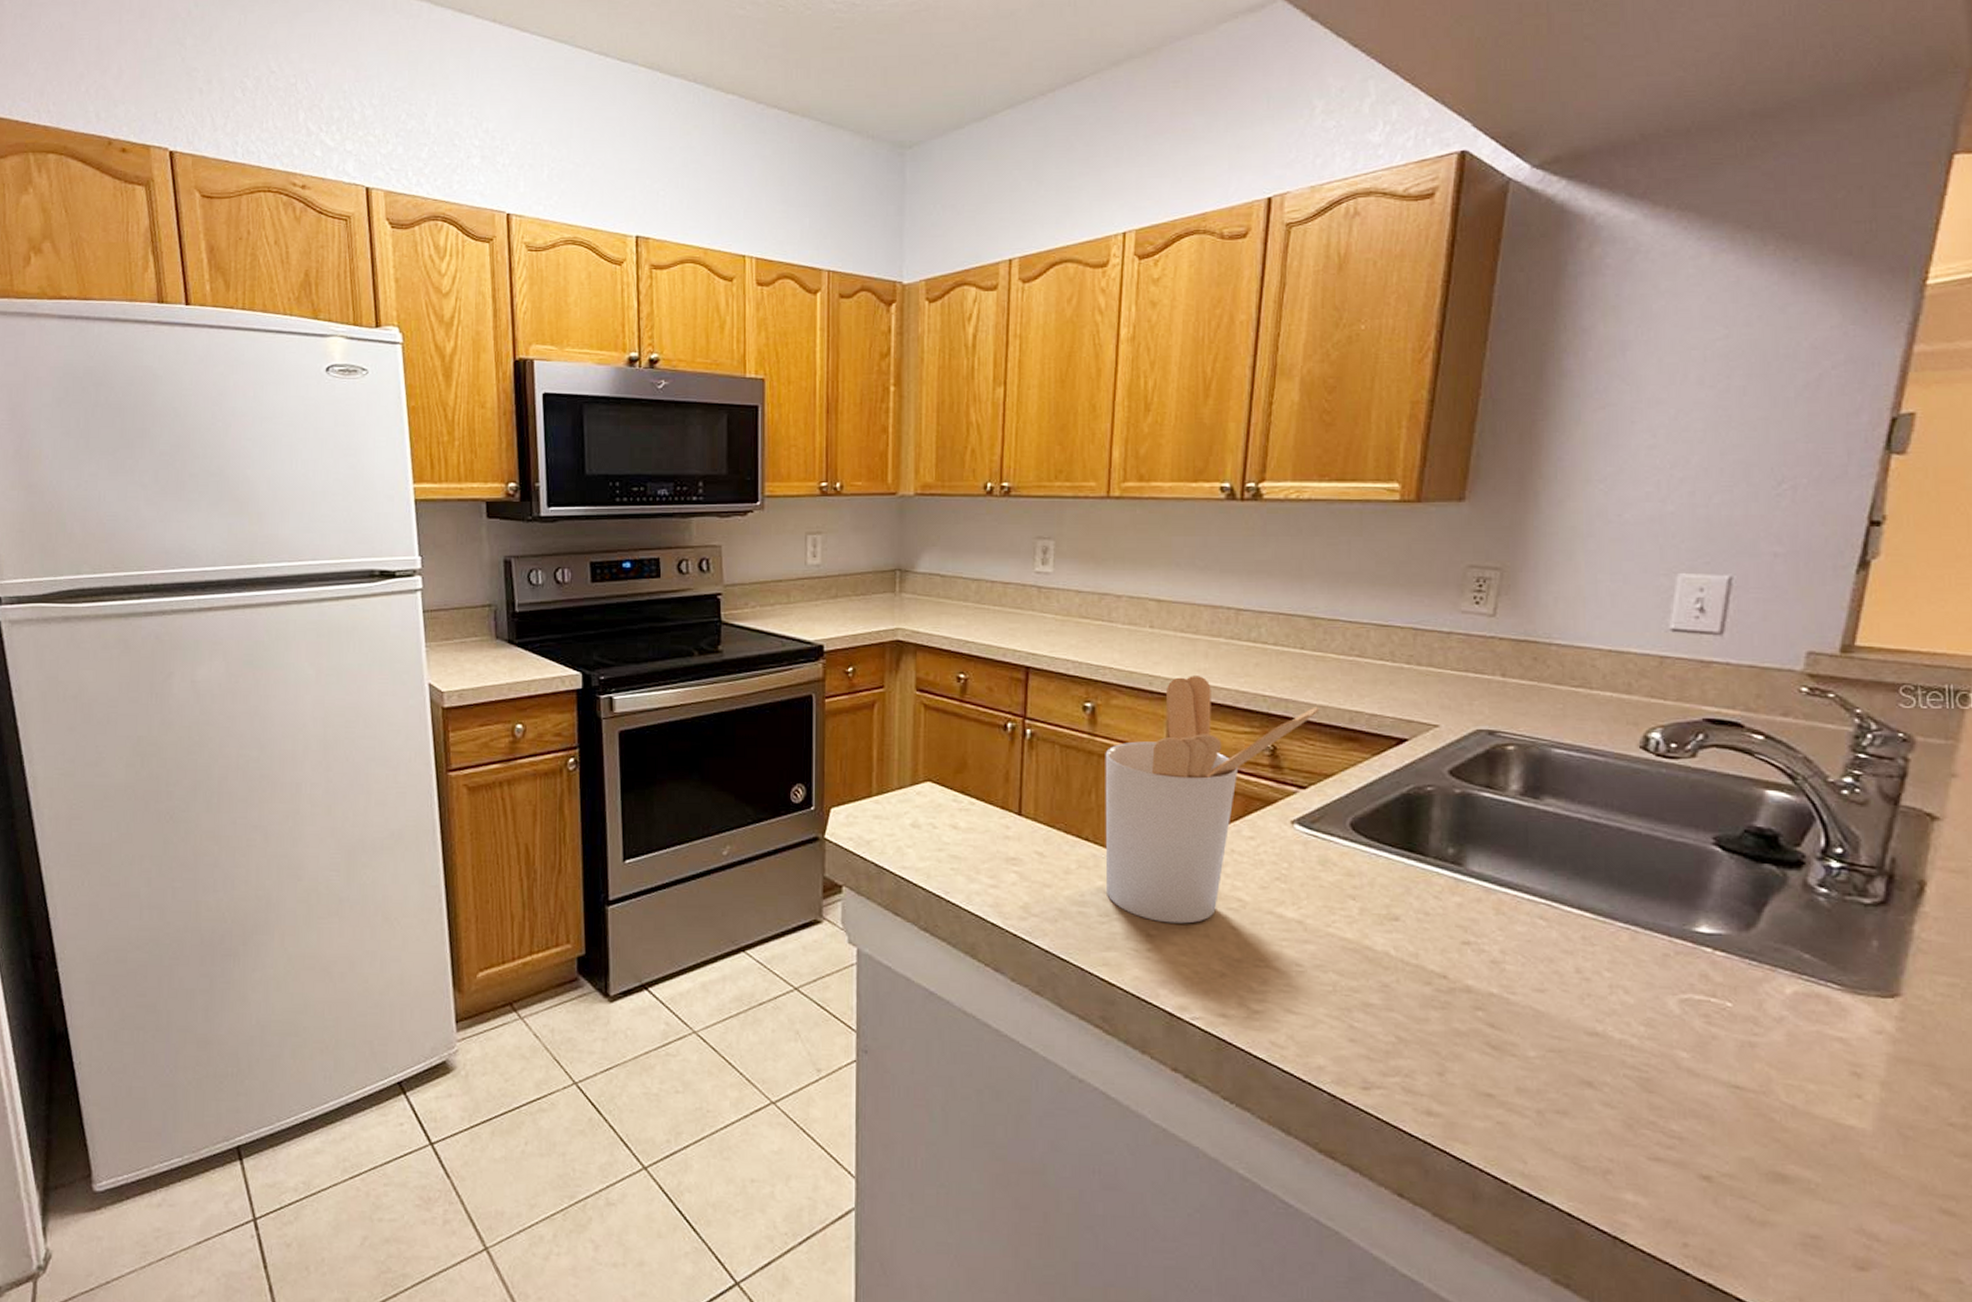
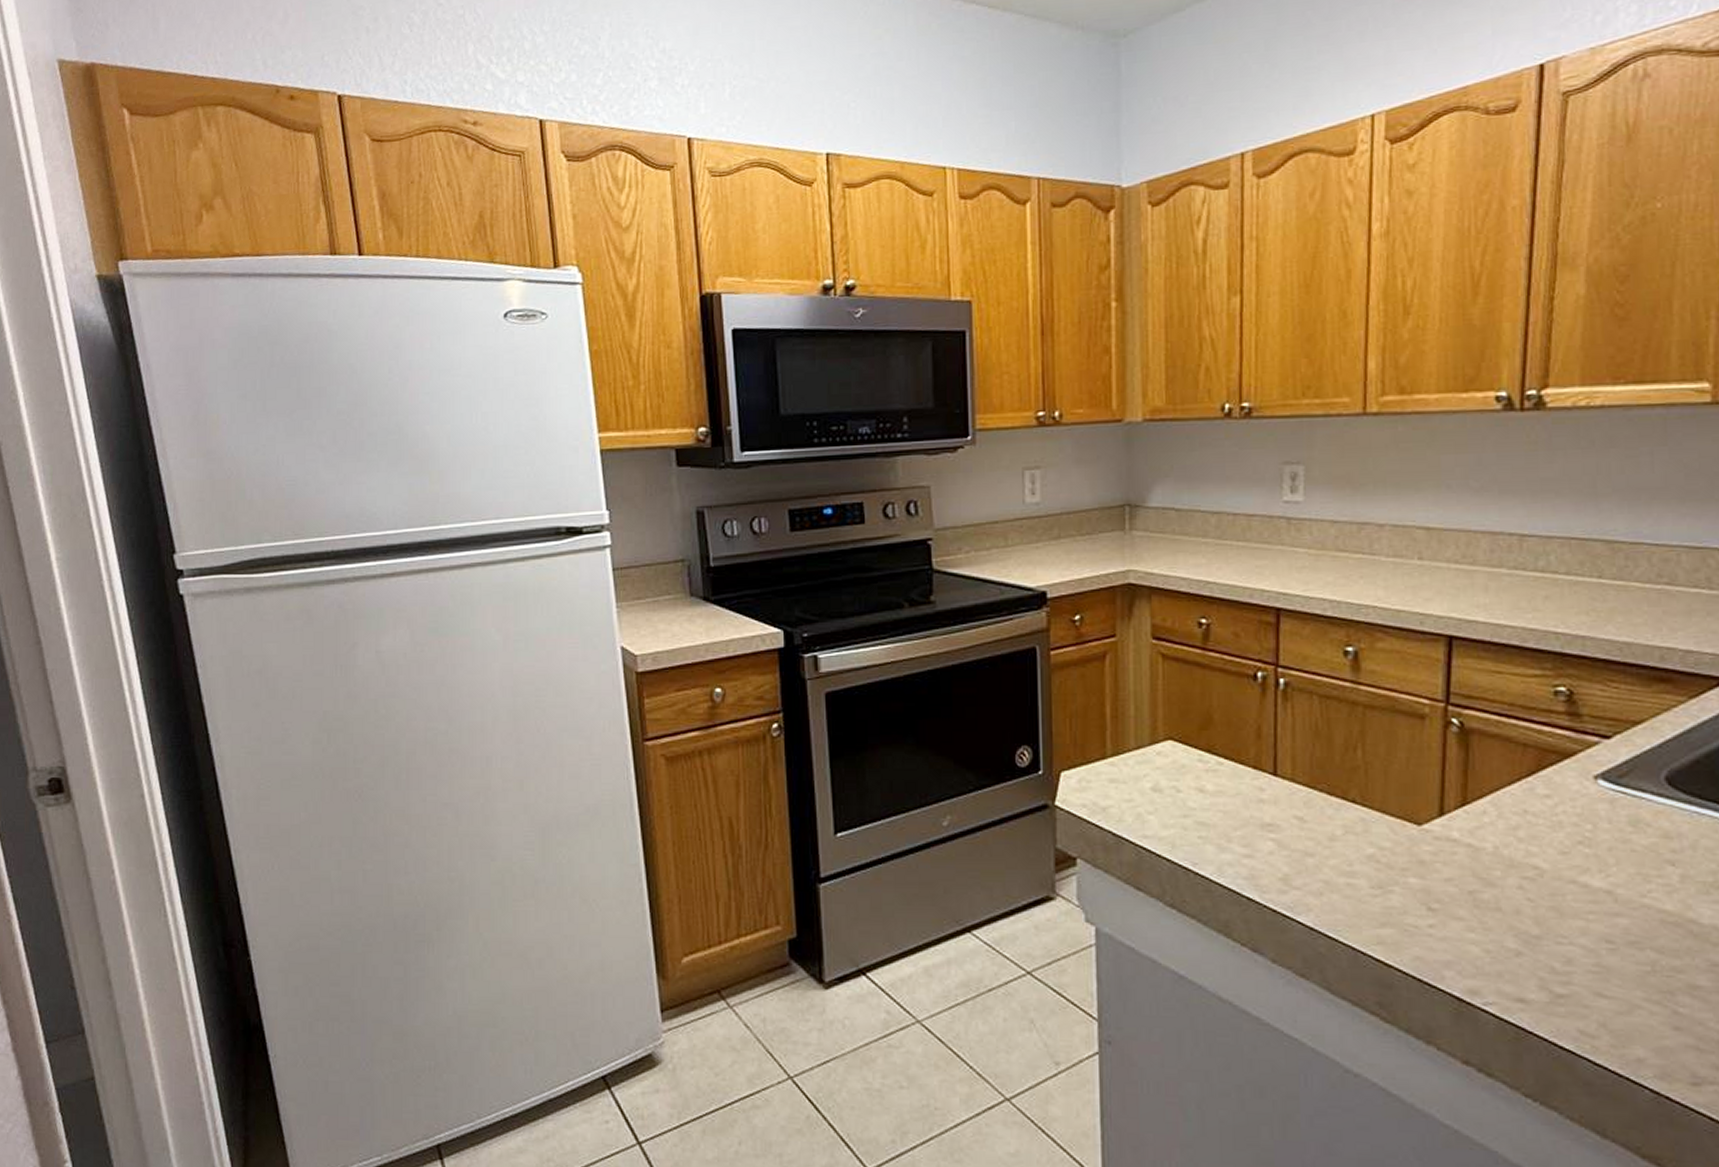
utensil holder: present [1105,676,1320,924] -> none [1371,612,1623,896]

